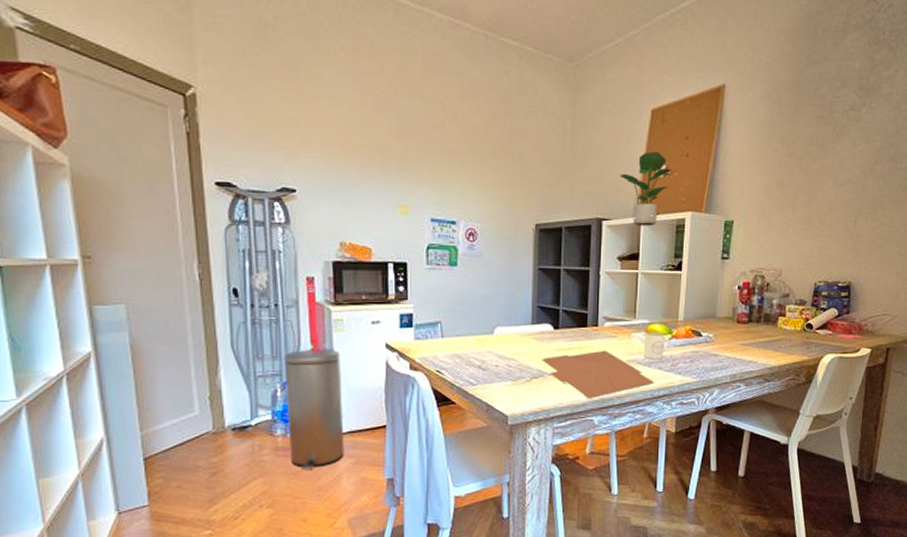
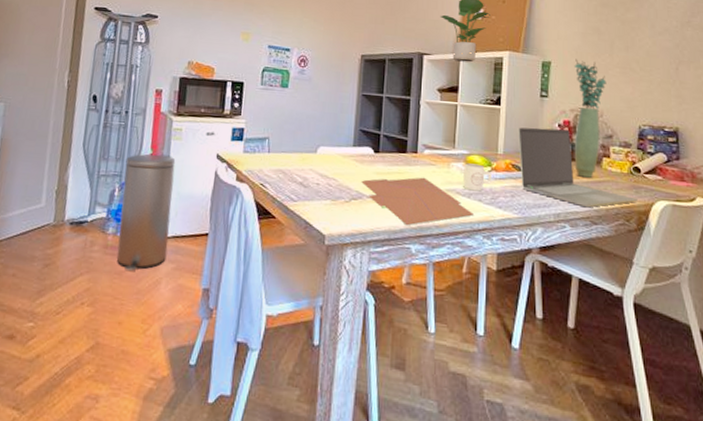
laptop: none [699,290,808,366] -> present [518,127,638,208]
vase: none [752,216,787,337] -> present [574,59,607,178]

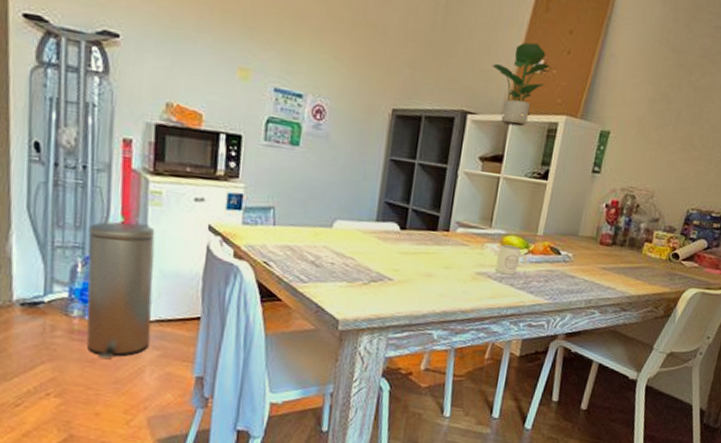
papers: present [361,177,473,226] -> none [383,258,503,311]
laptop: present [518,127,638,208] -> none [557,206,670,294]
vase: present [574,59,607,178] -> none [615,130,665,264]

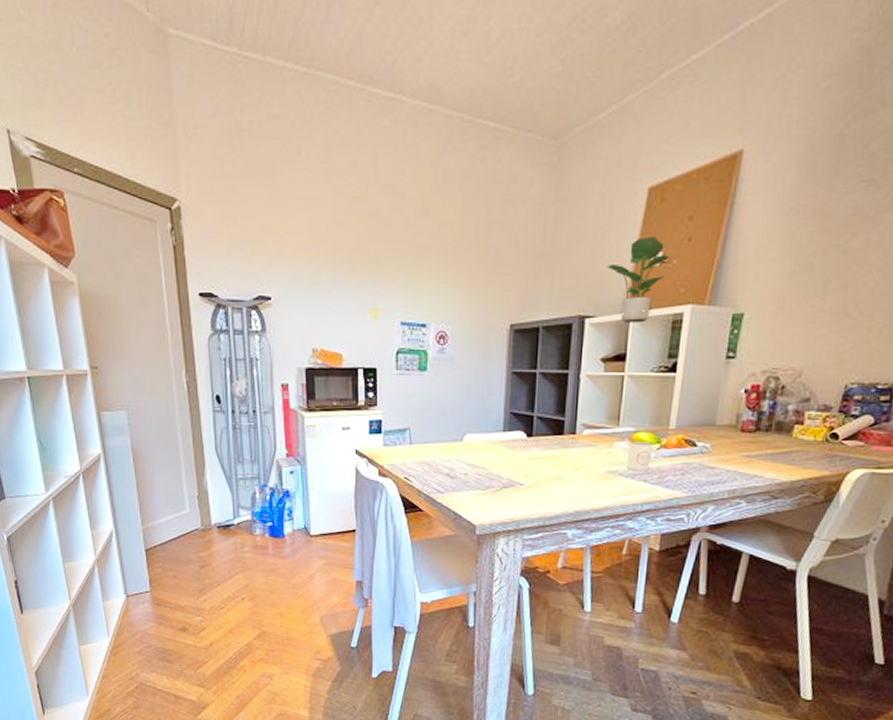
pedal bin: present [86,221,156,358] -> none [262,453,317,568]

